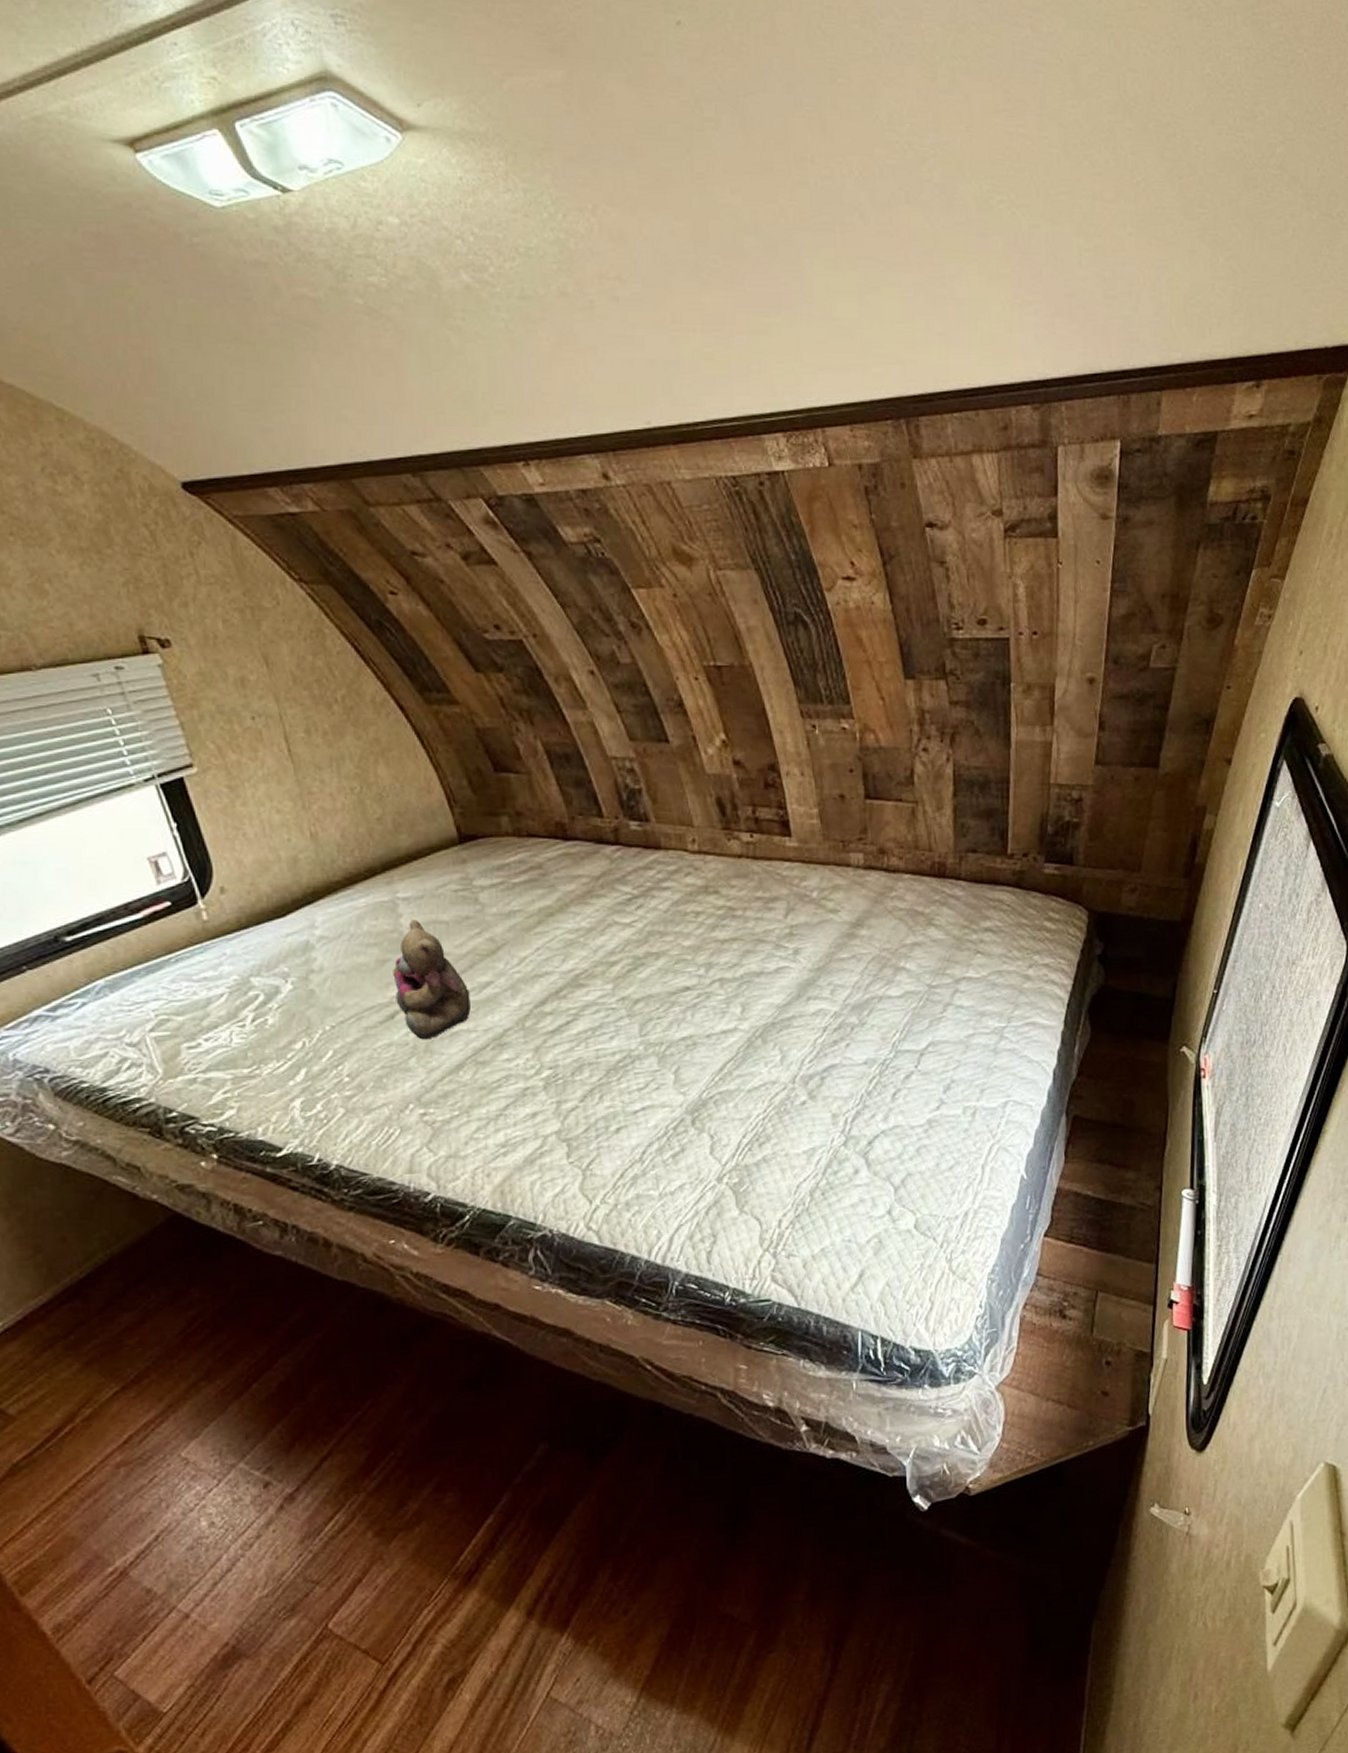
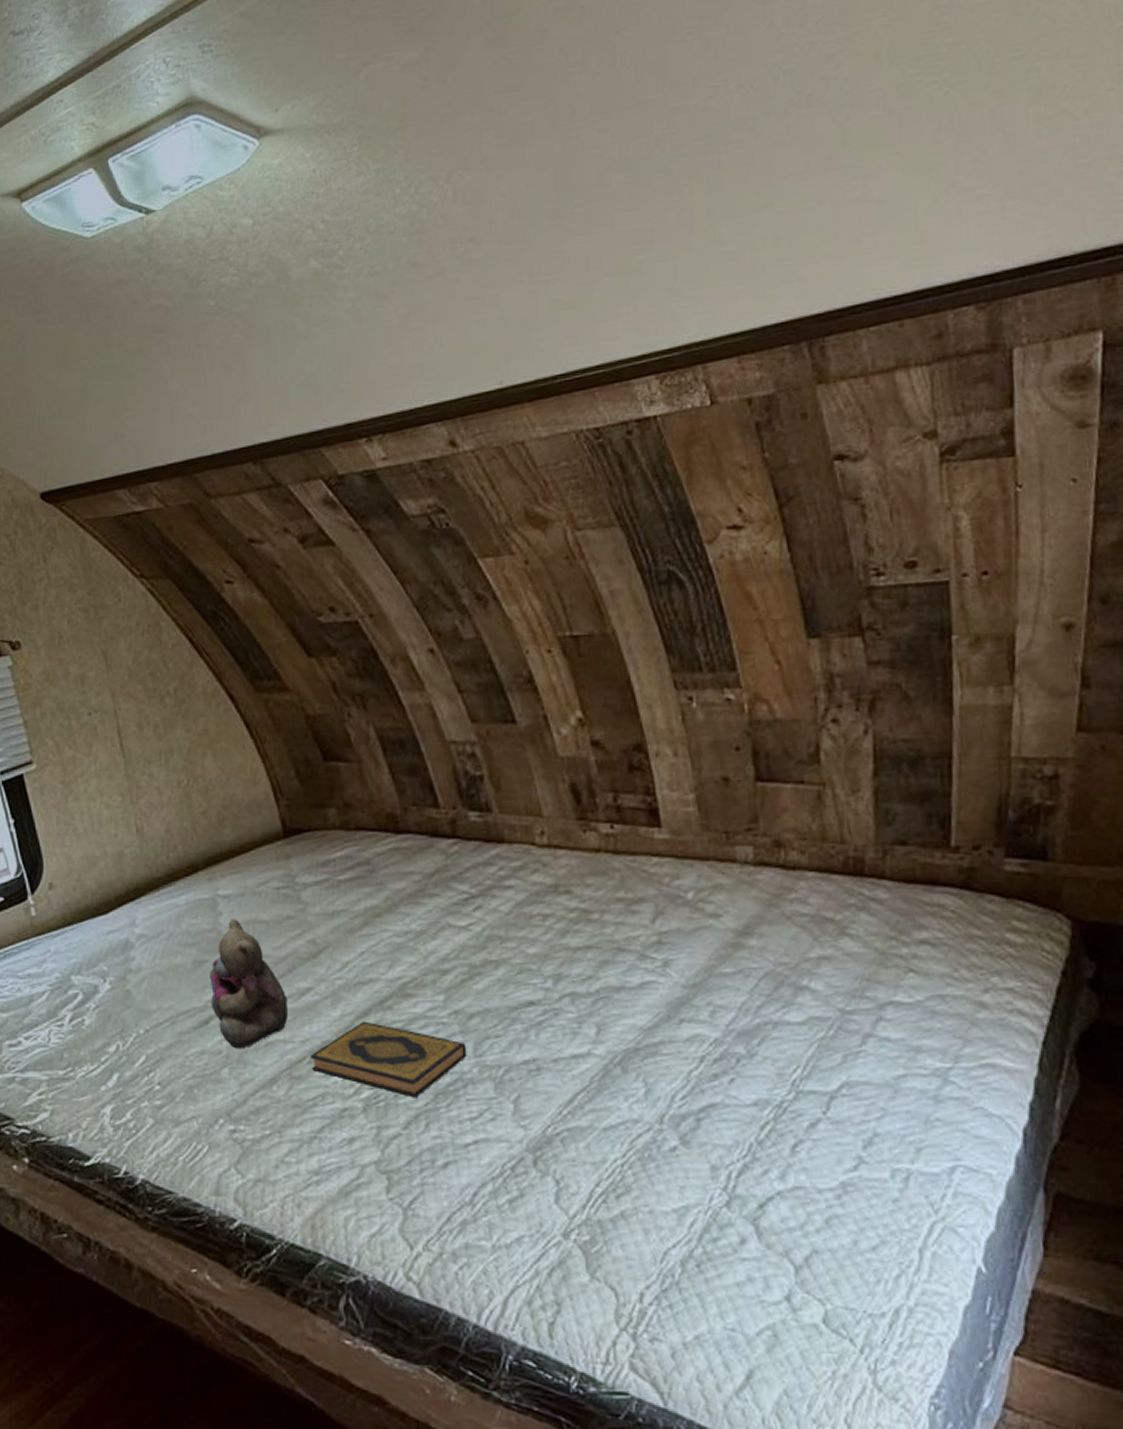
hardback book: none [493,1009,634,1075] -> present [310,1021,467,1098]

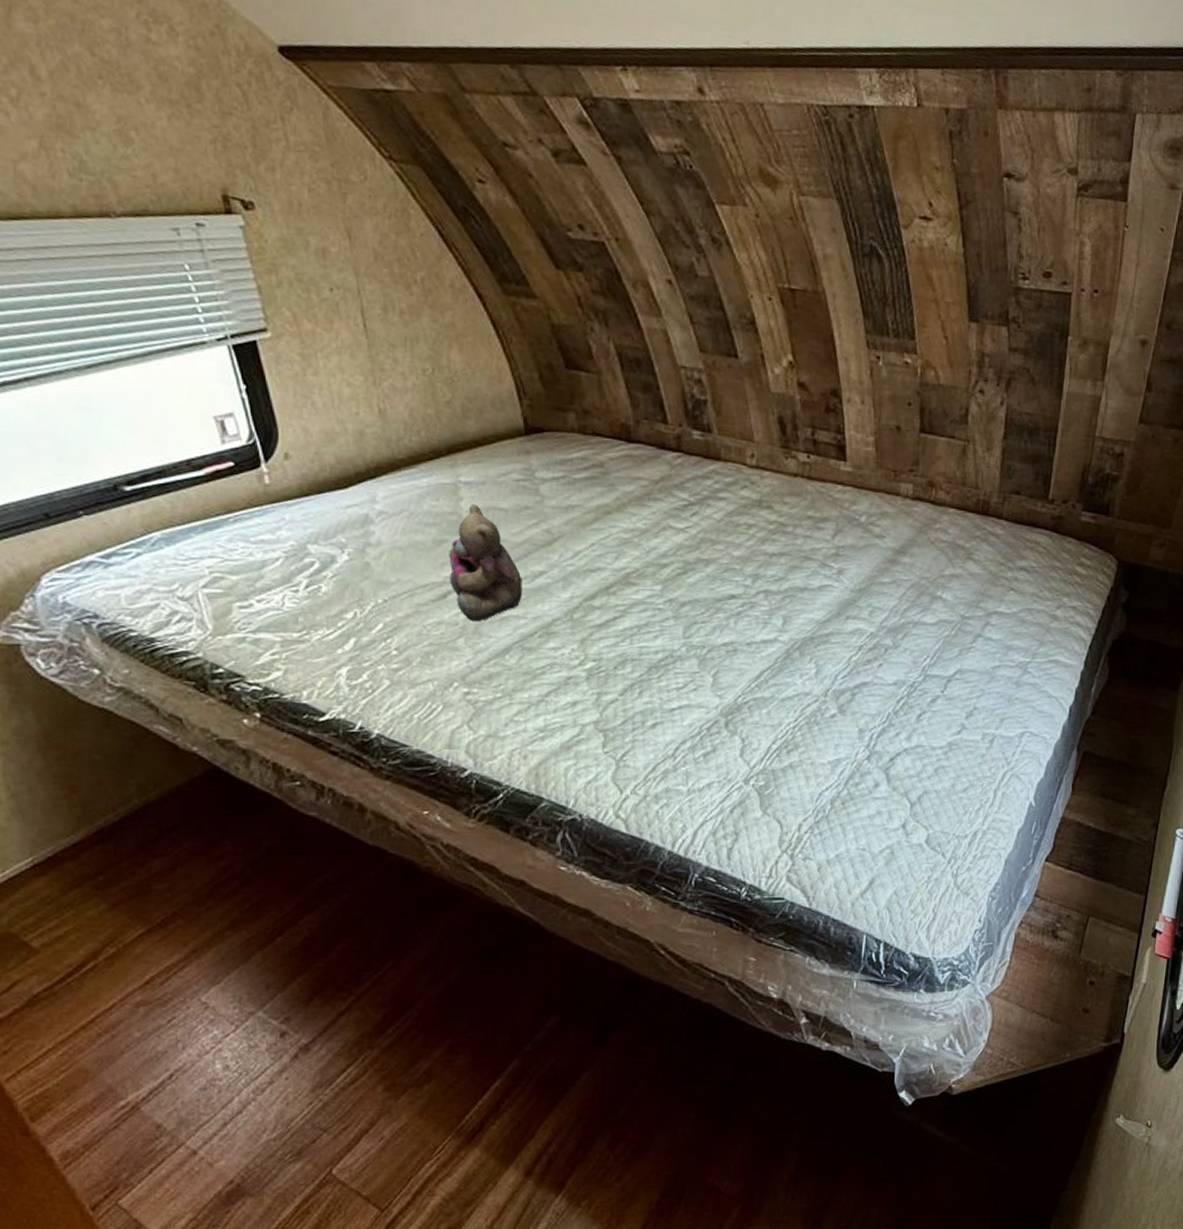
hardback book: present [310,1021,467,1098] -> none [541,603,678,670]

